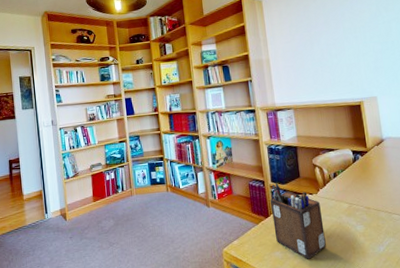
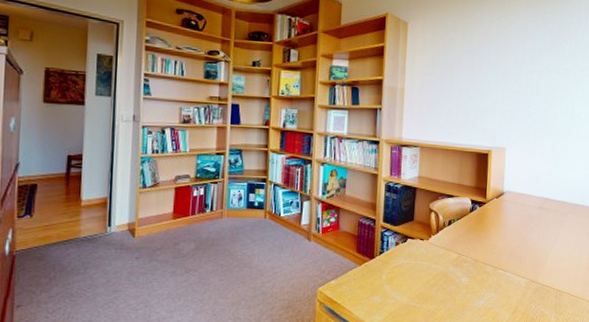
desk organizer: present [270,182,326,259] -> none [377,223,429,307]

